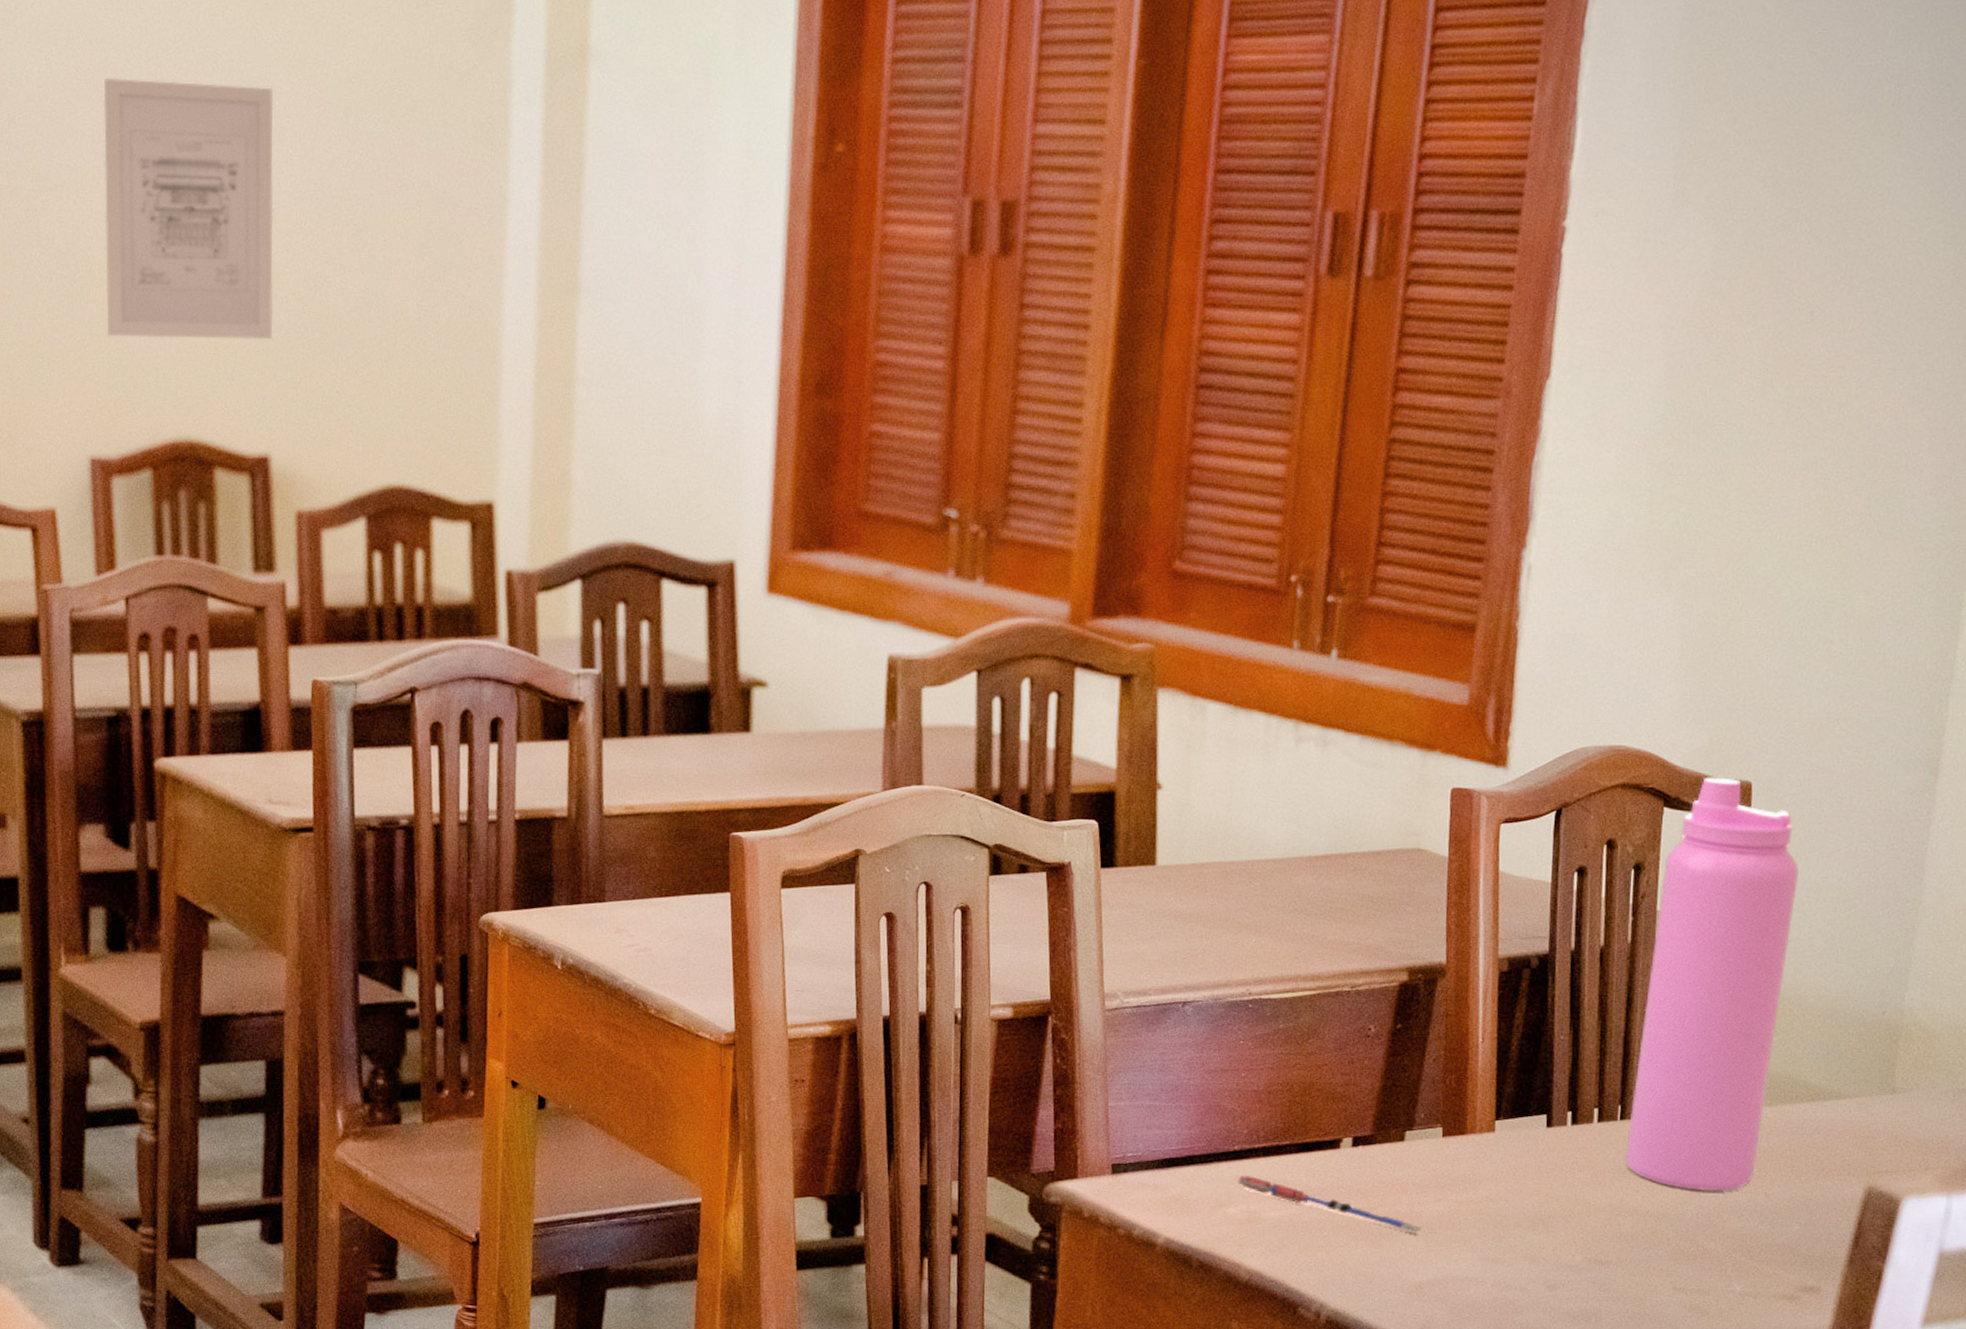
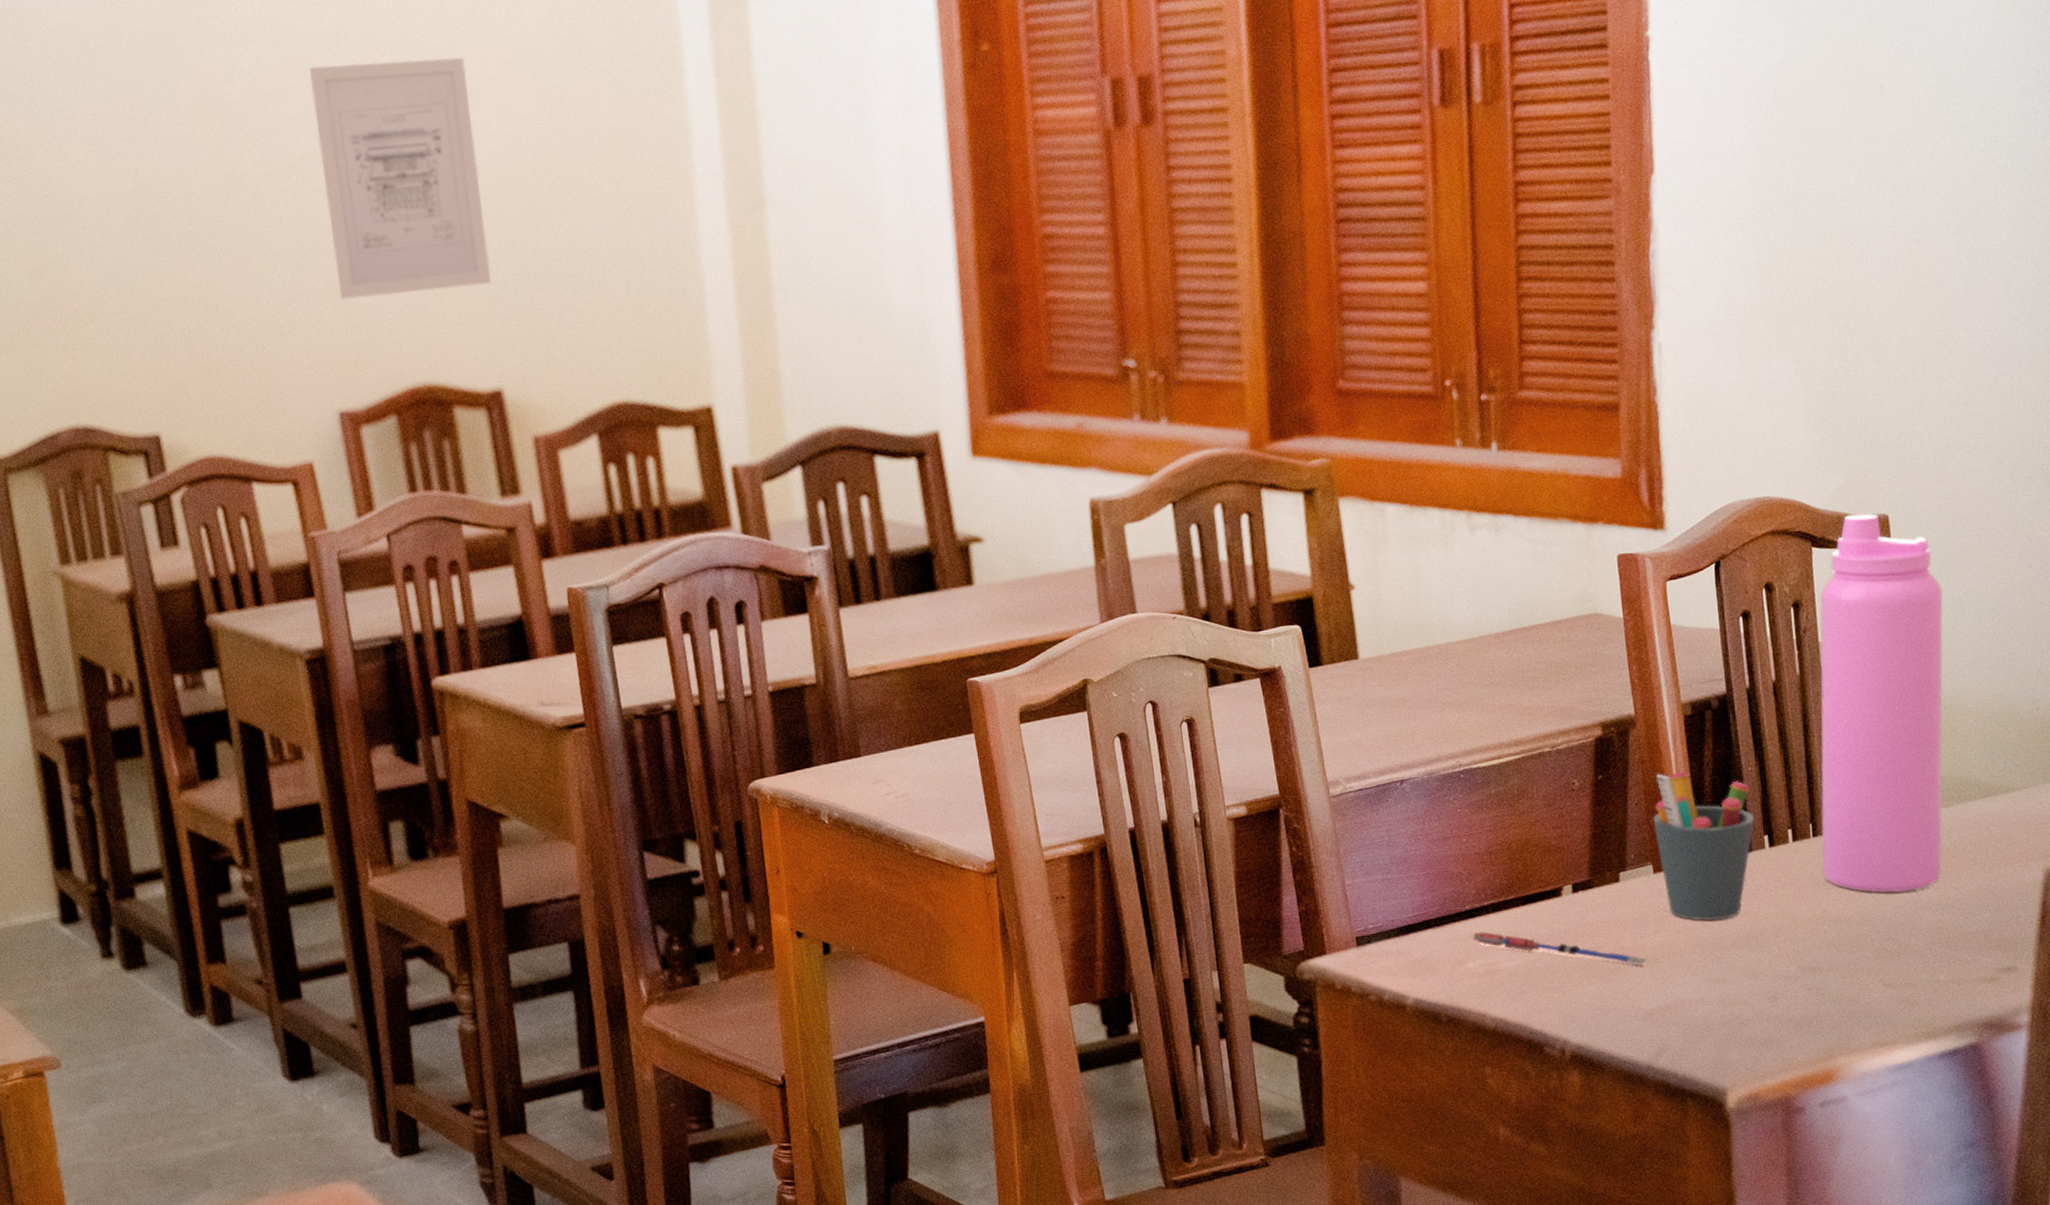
pen holder: none [1449,1030,1561,1196] -> present [1652,771,1755,922]

